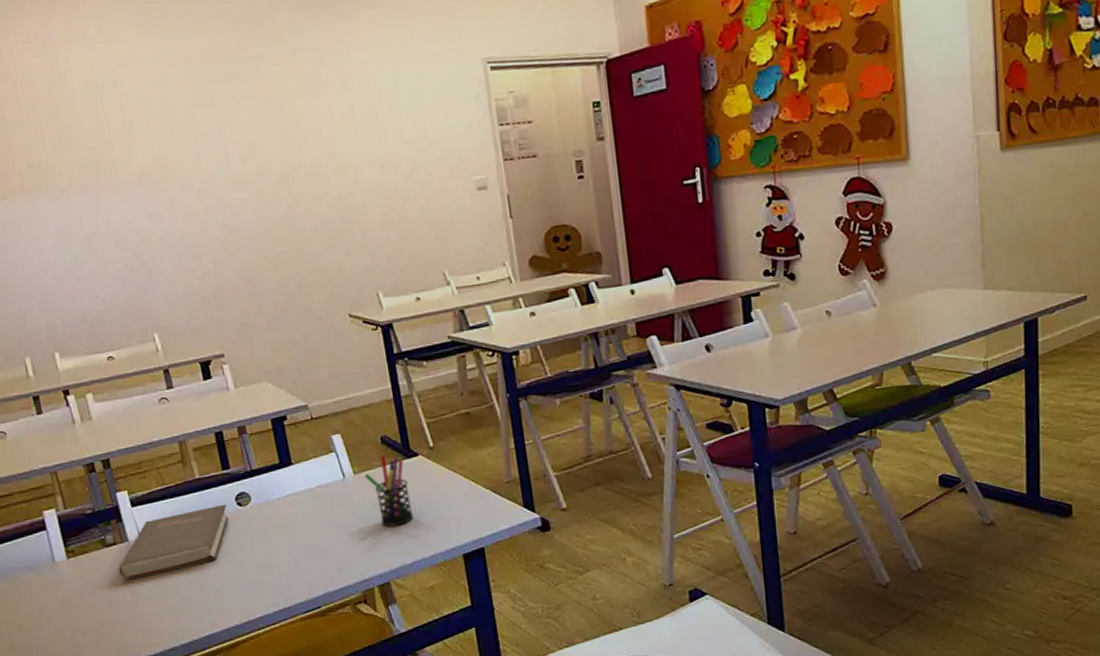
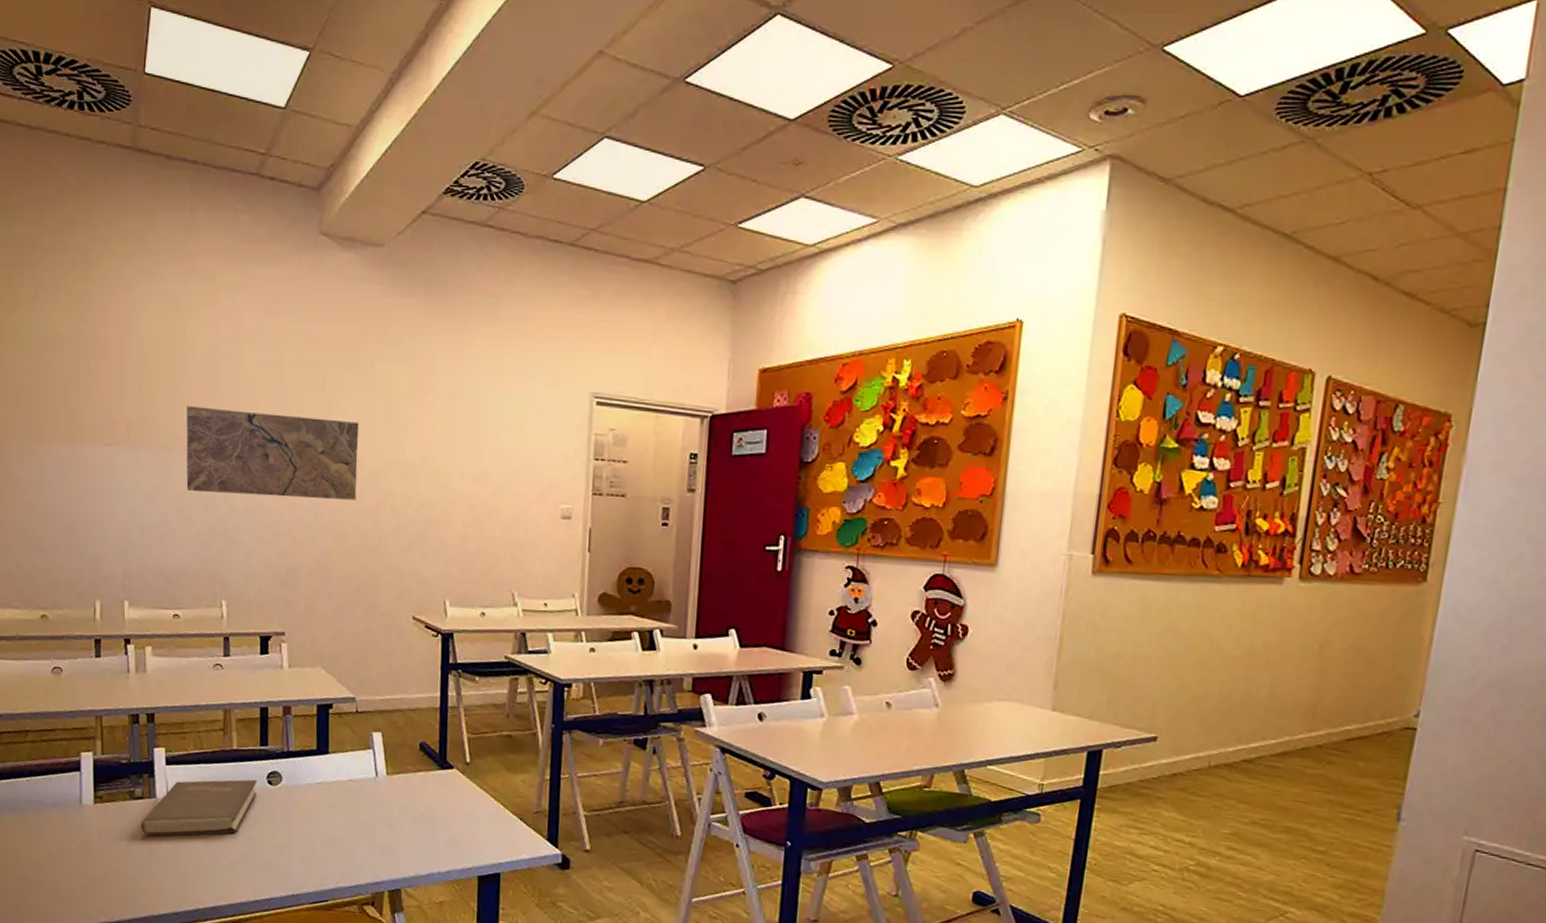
map: none [76,130,269,231] -> present [186,406,360,500]
pen holder: present [364,455,414,527] -> none [397,761,438,835]

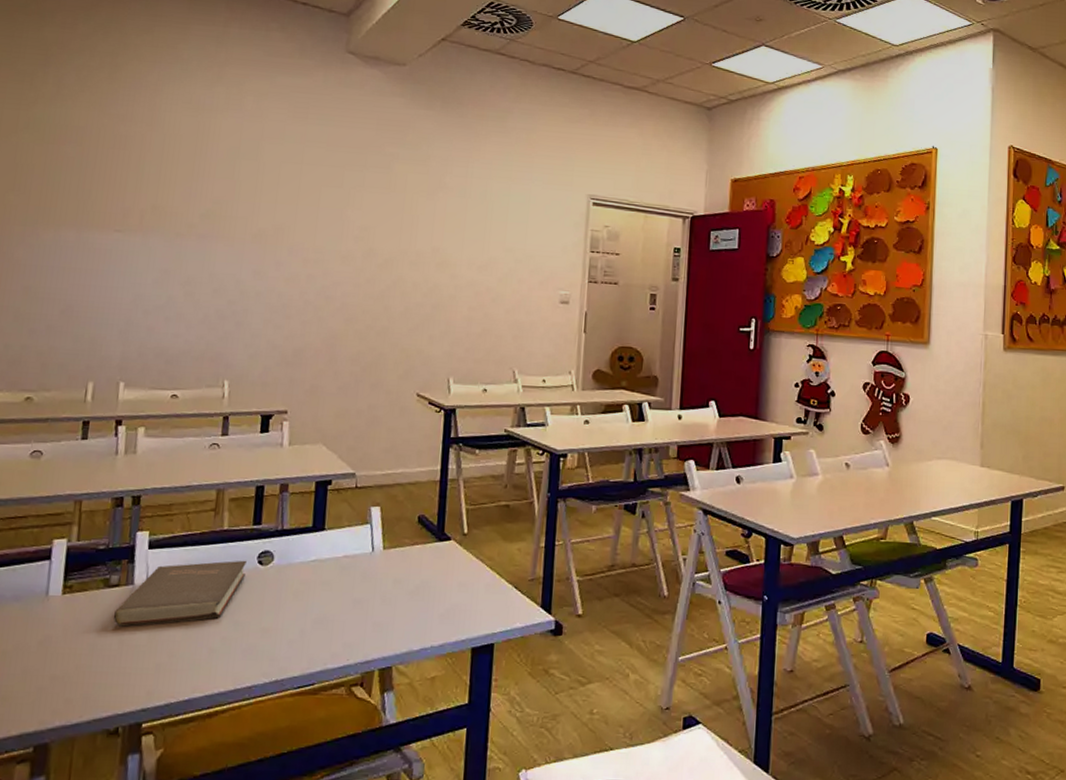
map: present [186,406,360,500] -> none [197,197,374,286]

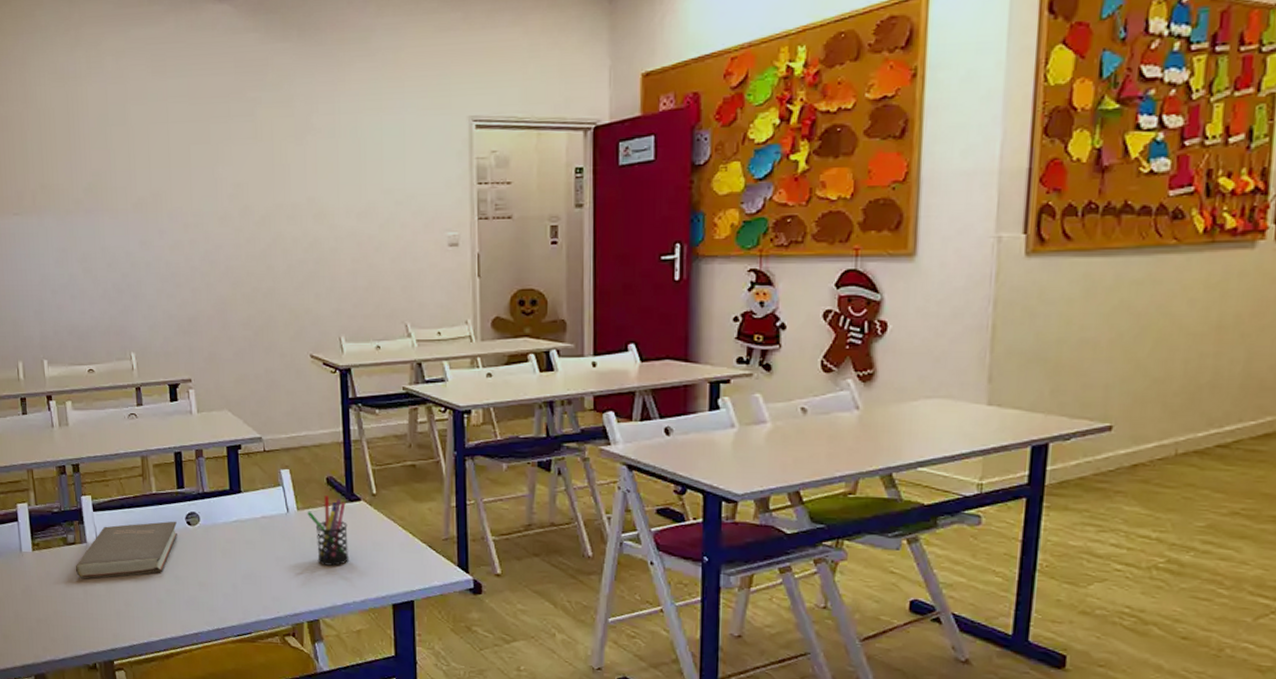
pen holder: none [393,534,435,608] -> present [307,496,349,566]

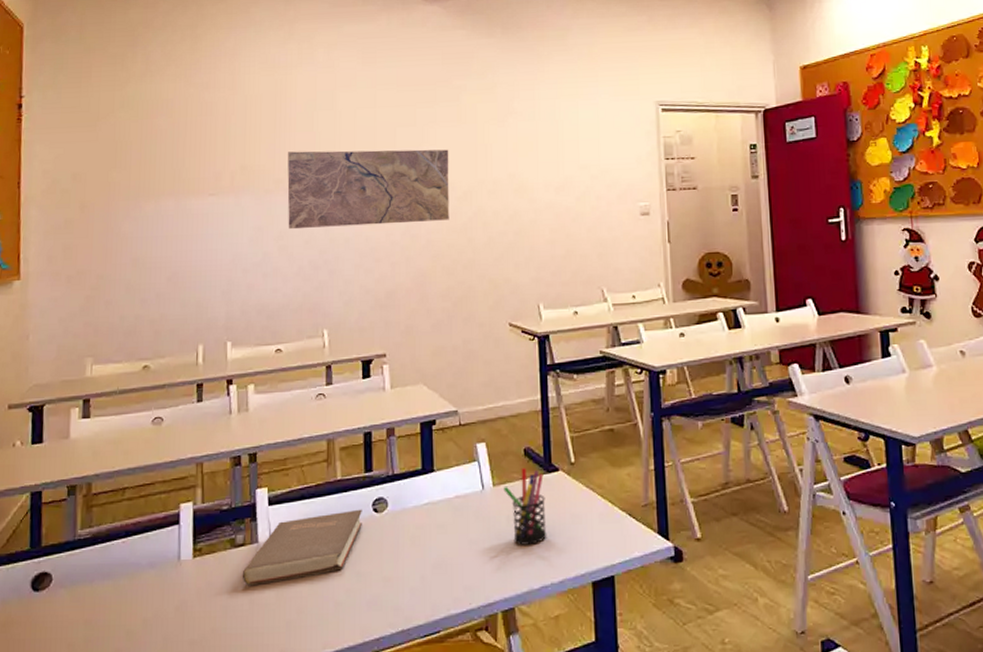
map: none [85,169,248,252] -> present [287,149,449,230]

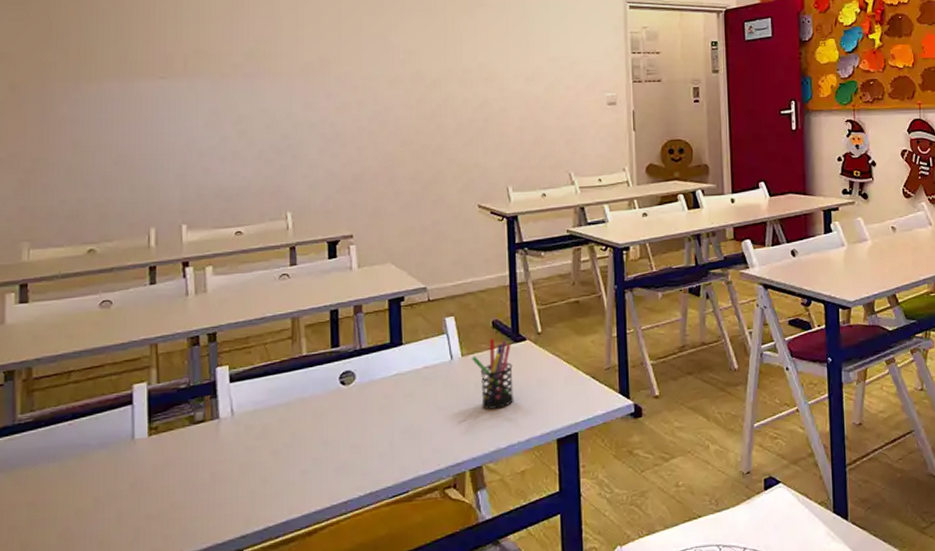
book: present [243,509,362,586] -> none [203,382,329,460]
map: present [287,149,449,230] -> none [246,36,418,114]

